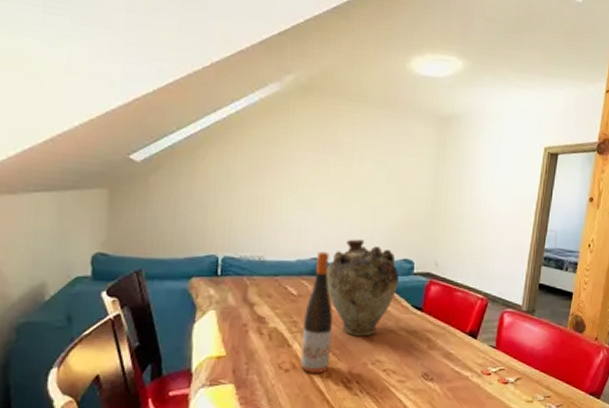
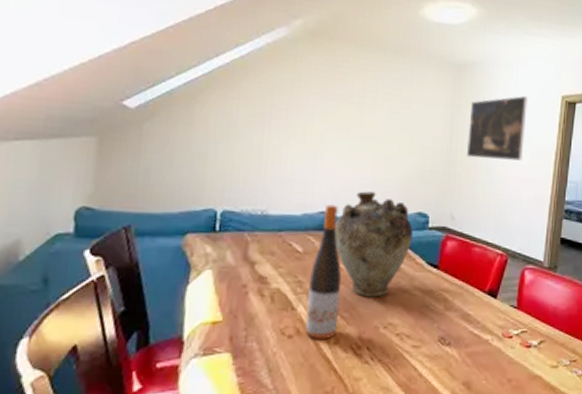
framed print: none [450,147,511,211] -> present [466,95,528,161]

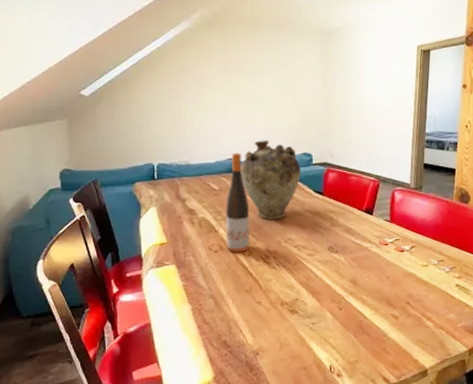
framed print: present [466,95,528,161] -> none [338,49,387,106]

